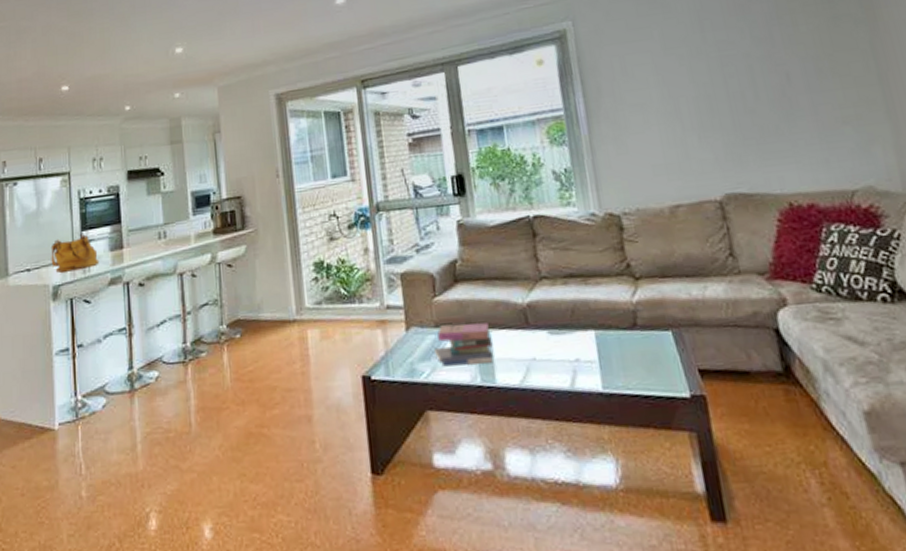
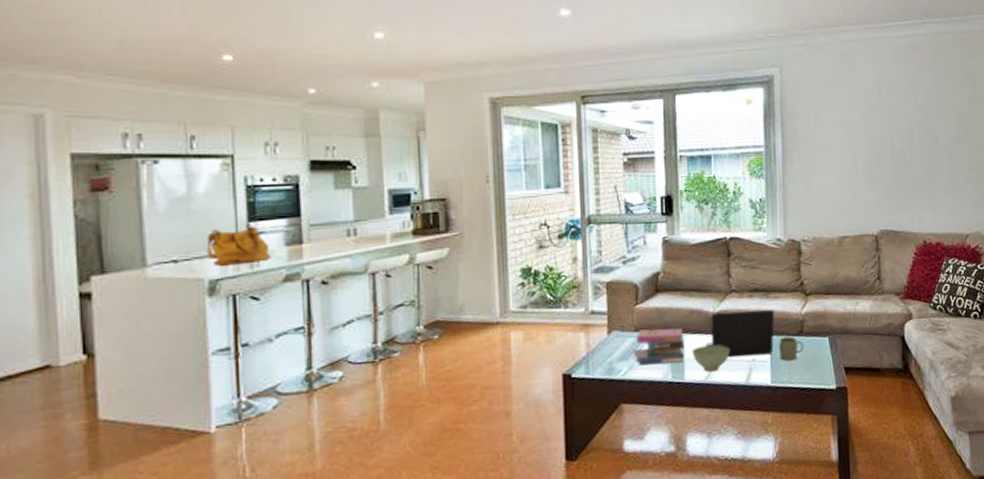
bowl: none [501,342,547,375] -> present [692,345,730,372]
laptop: none [517,299,601,356] -> present [705,310,775,357]
mug: none [607,330,641,361] -> present [779,336,804,361]

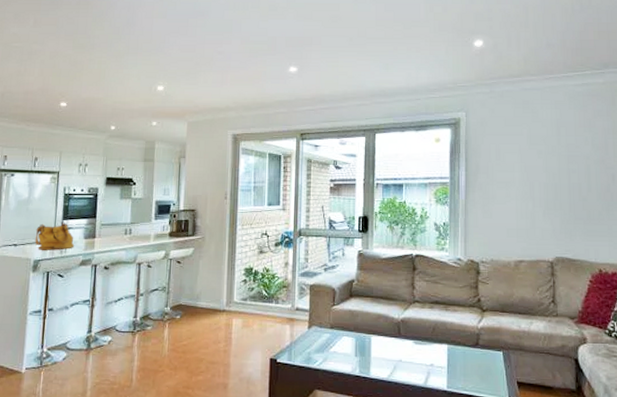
books: present [633,328,685,366] -> none [328,328,372,359]
bowl: present [692,345,730,372] -> none [378,347,411,371]
laptop: present [705,310,775,357] -> none [390,319,453,361]
mug: present [779,336,804,361] -> none [456,347,479,370]

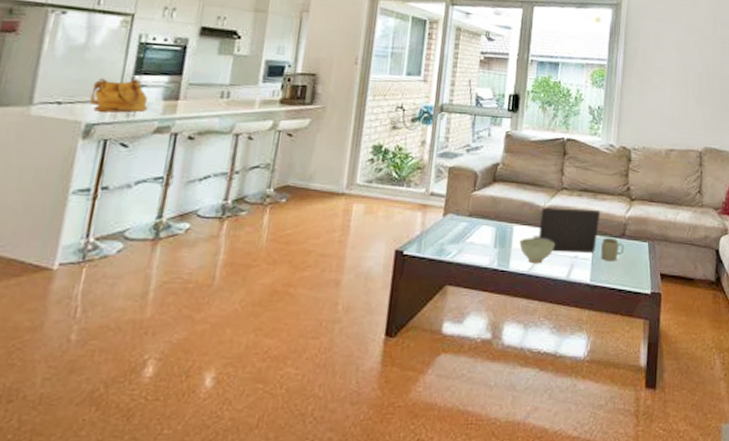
bowl: none [378,347,411,371] -> present [519,238,555,264]
laptop: none [390,319,453,361] -> present [533,207,601,253]
mug: none [456,347,479,370] -> present [601,237,625,261]

